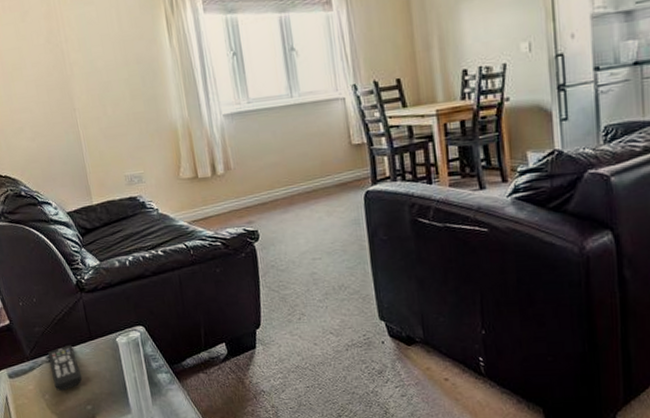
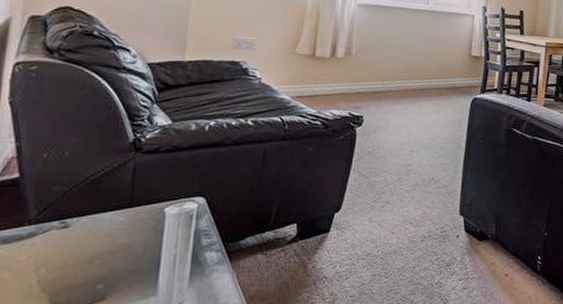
remote control: present [48,345,82,391] -> none [58,211,103,265]

